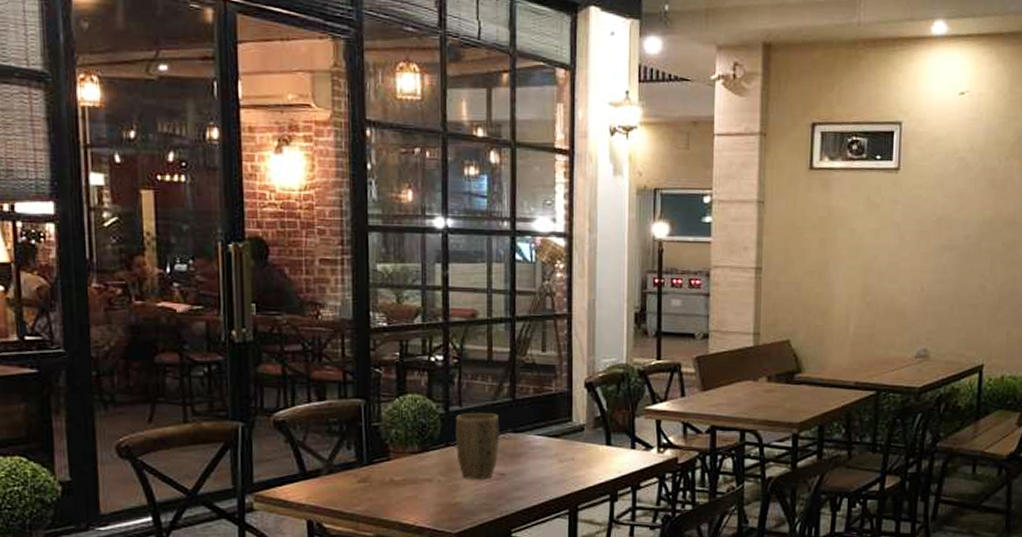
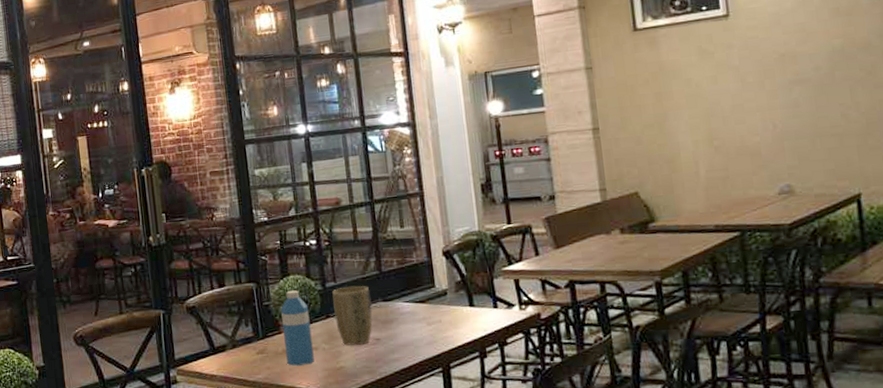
water bottle: none [393,412,427,498] -> present [281,290,315,366]

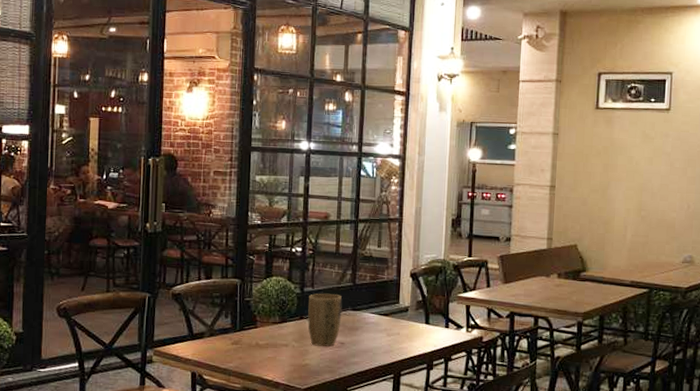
water bottle: present [281,290,315,366] -> none [258,290,285,359]

